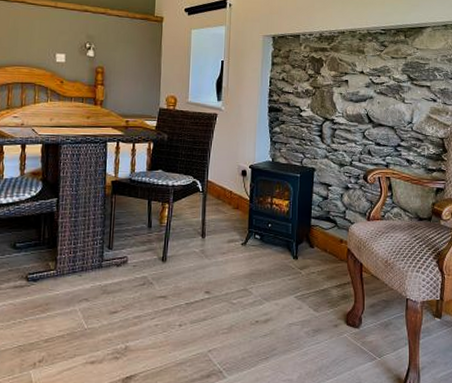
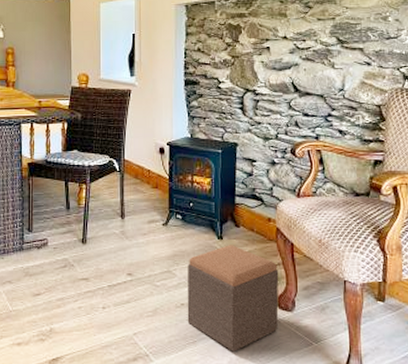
footstool: none [261,264,348,367] -> present [187,245,279,352]

